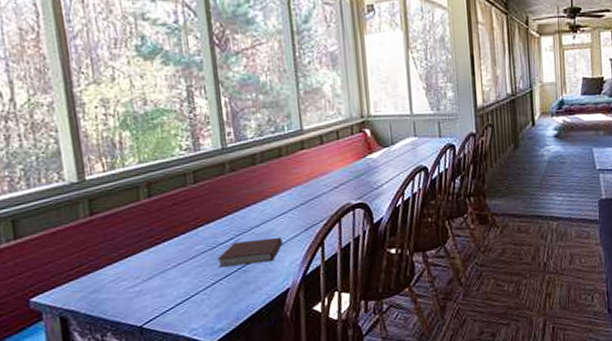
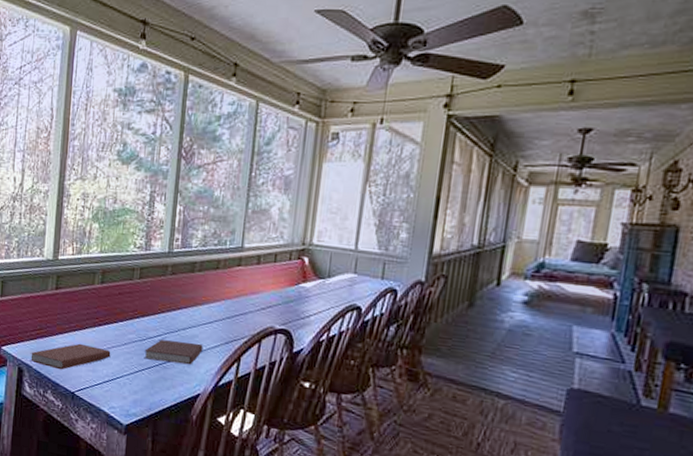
book: none [72,268,179,307] -> present [29,343,111,370]

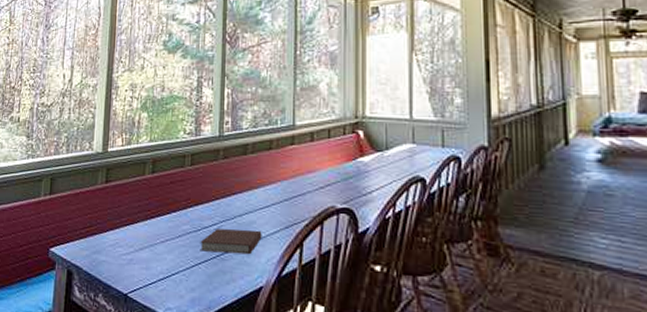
book: present [29,343,111,370] -> none [79,239,165,270]

